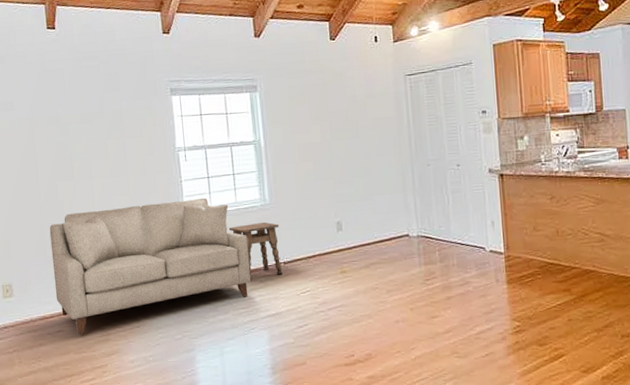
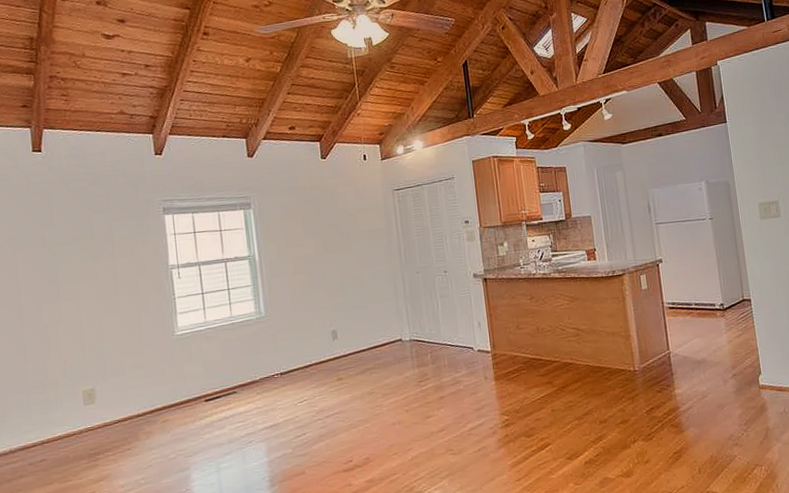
sofa: present [49,197,252,335] -> none [32,313,248,463]
side table: present [228,222,283,282] -> none [224,335,280,395]

